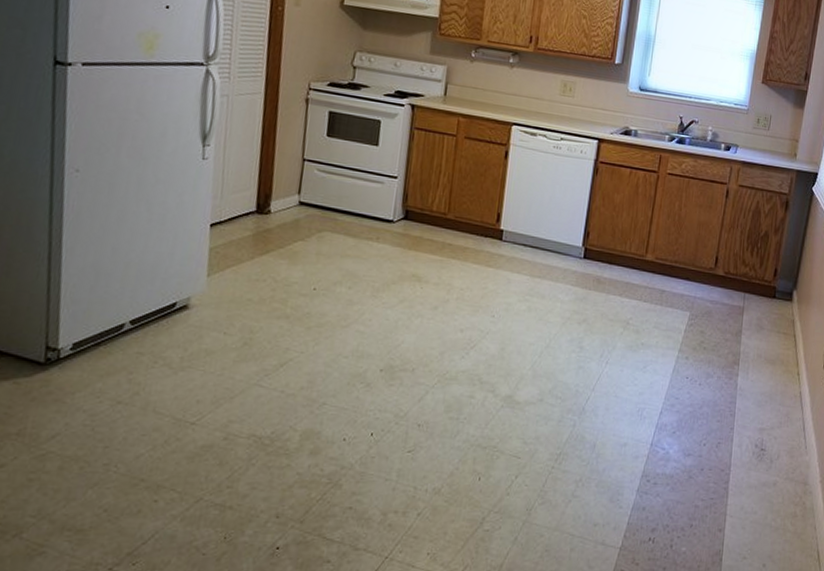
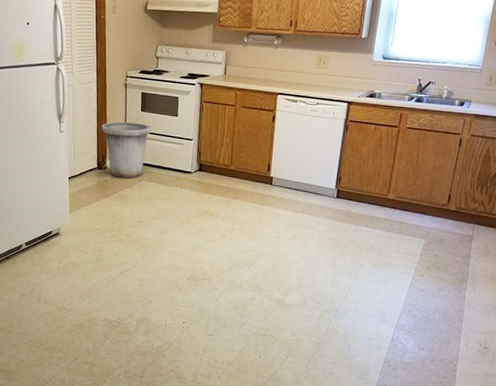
trash can: none [266,149,342,228] -> present [101,122,152,179]

